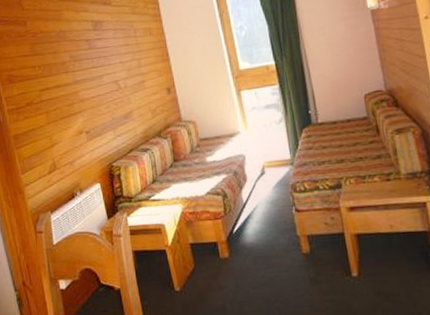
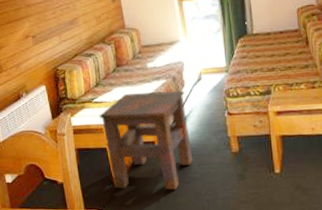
side table: none [157,185,260,297] -> present [99,90,193,190]

